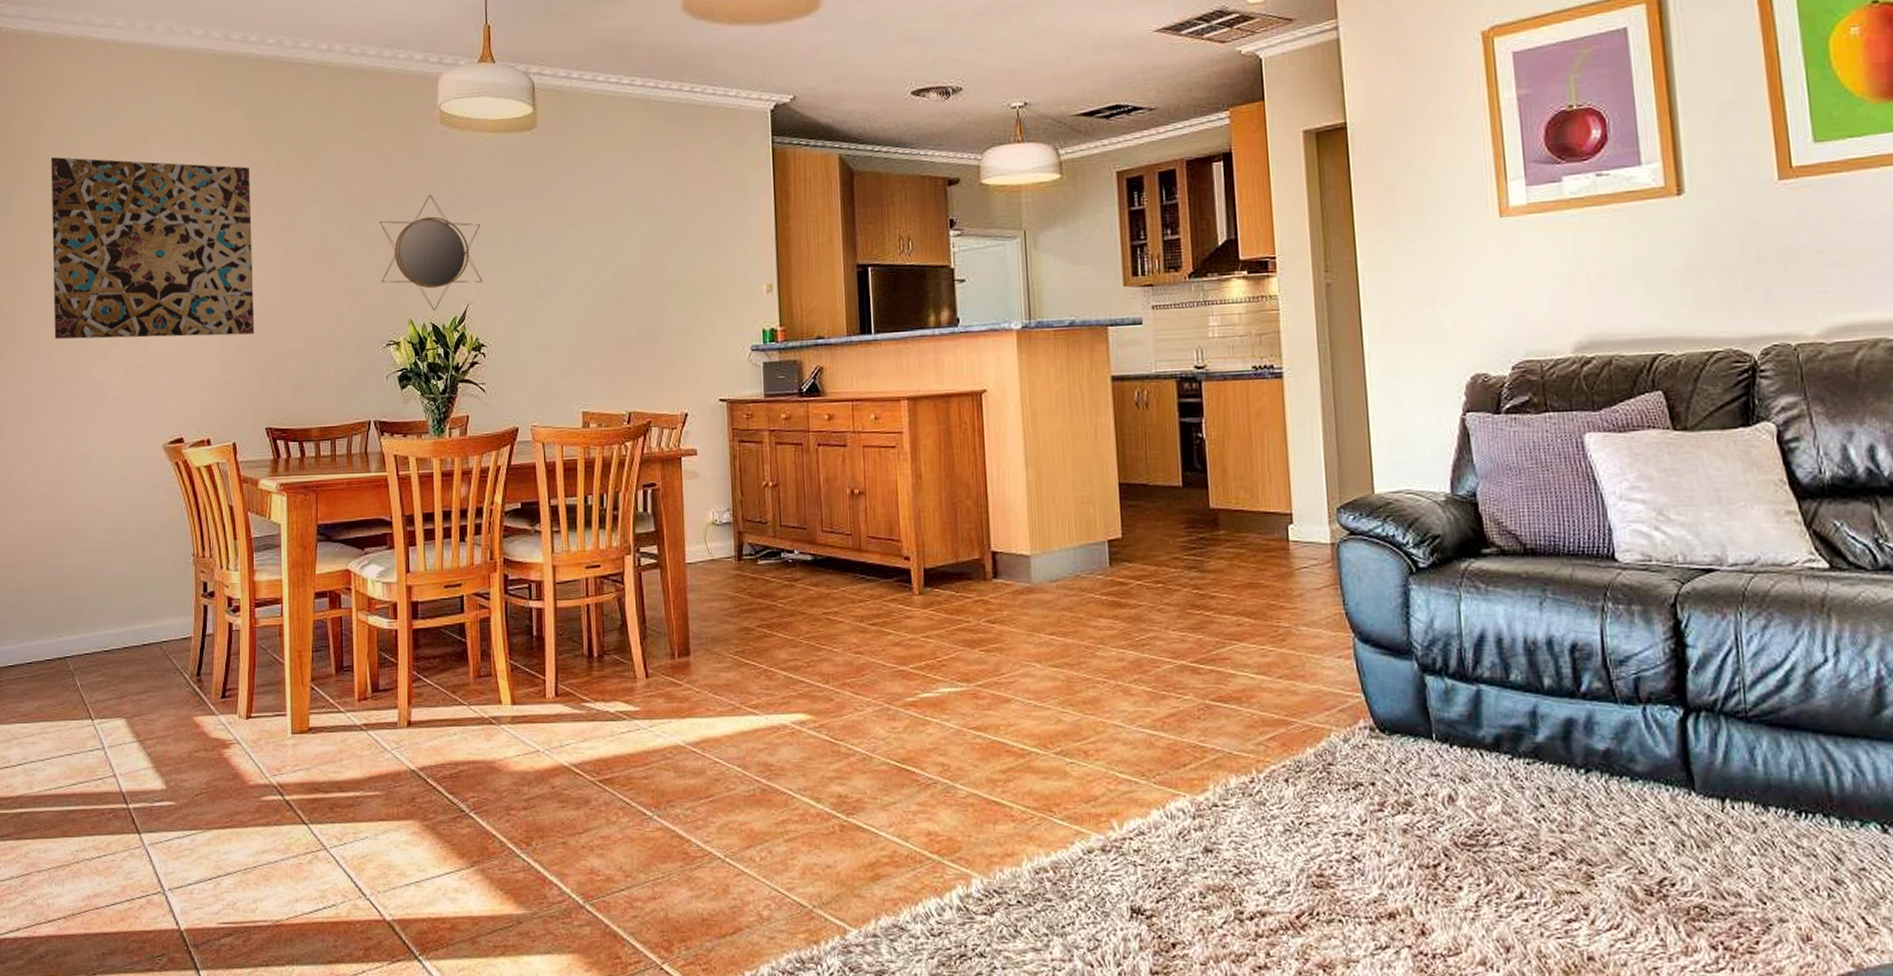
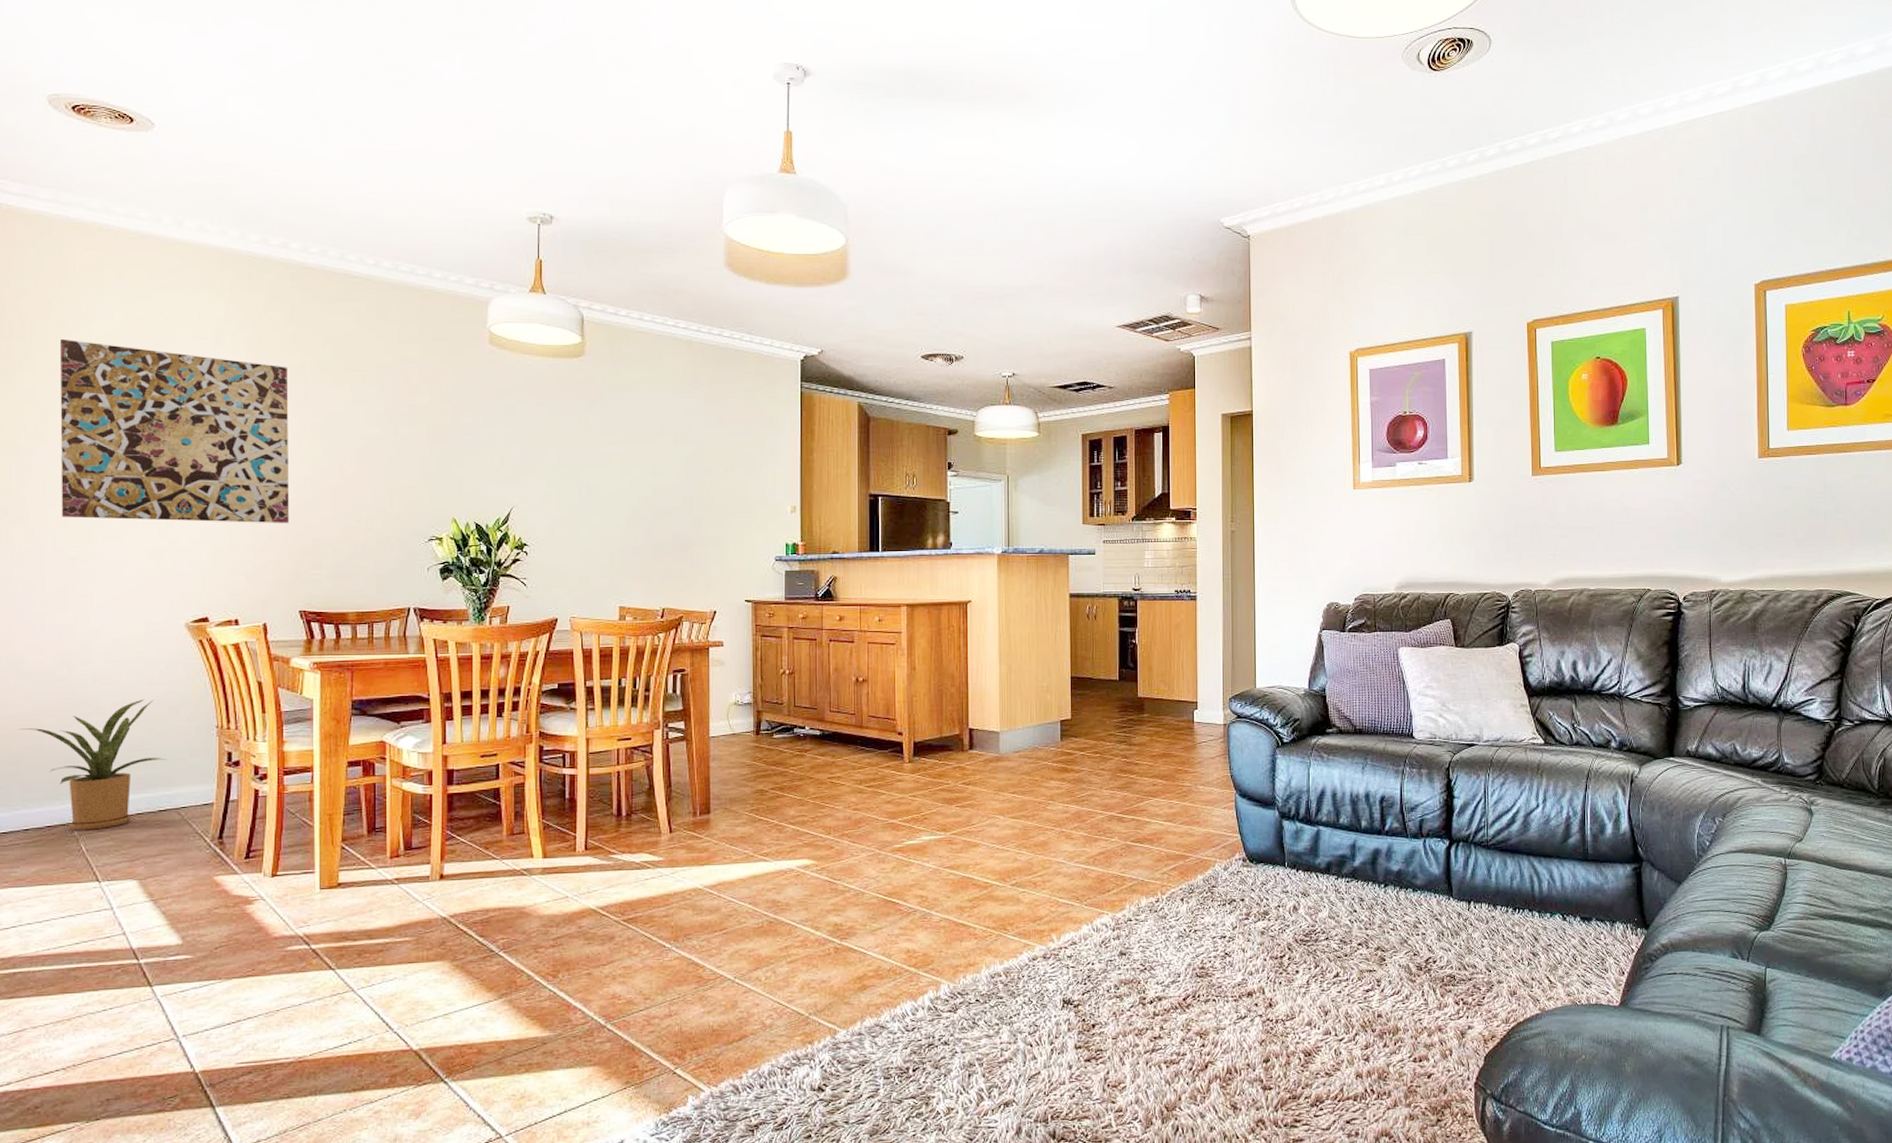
house plant: none [21,526,148,665] -> present [18,699,166,830]
home mirror: present [380,194,483,311] -> none [425,406,527,512]

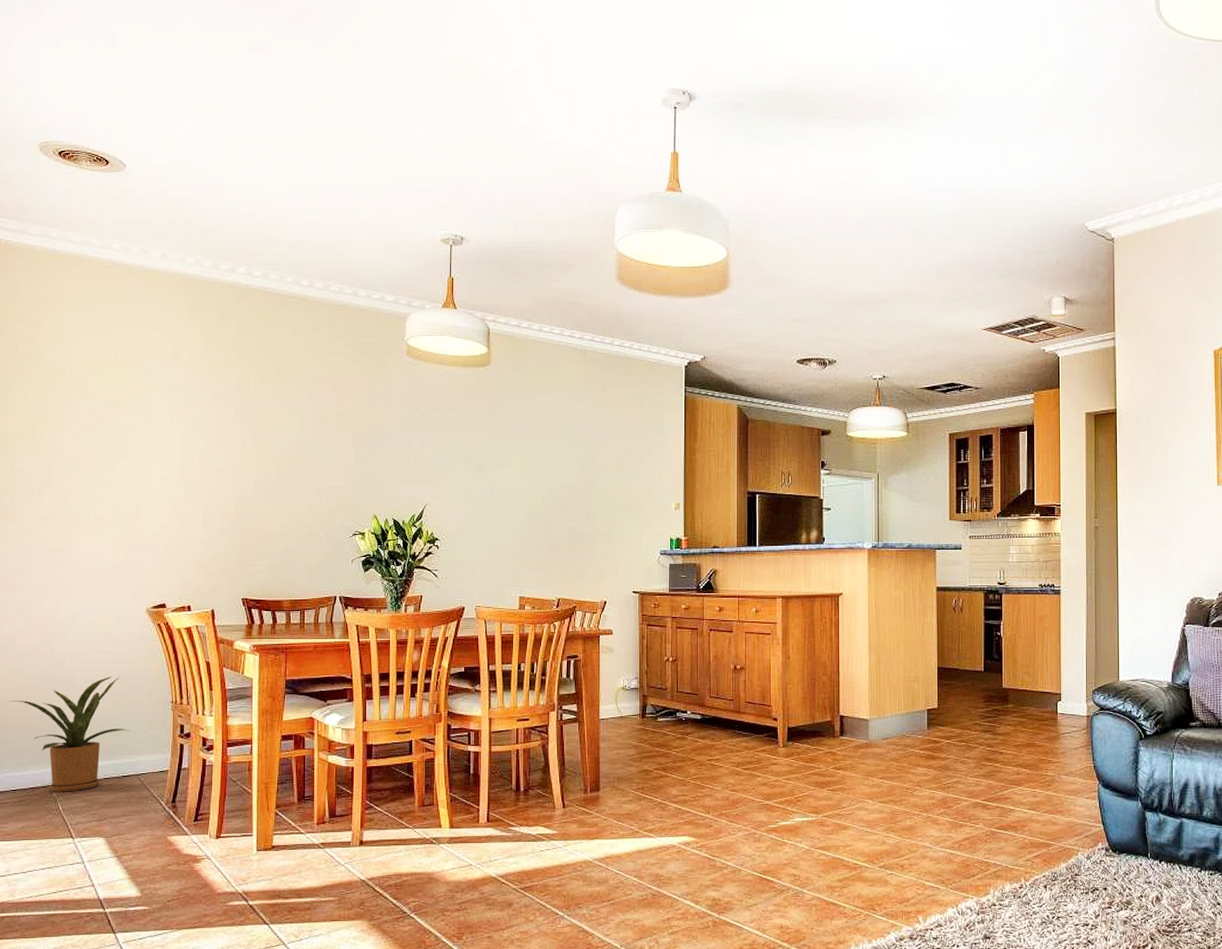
wall art: present [59,338,290,524] -> none [46,356,235,520]

